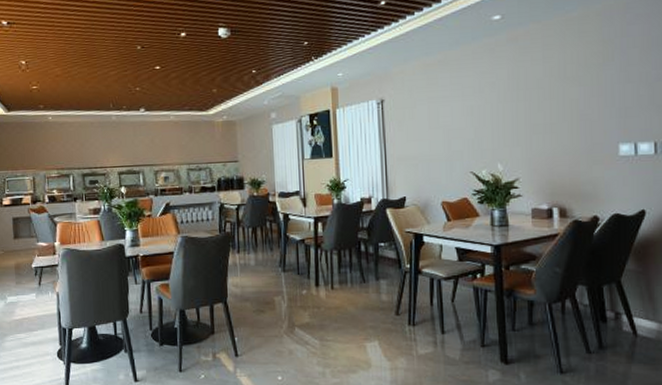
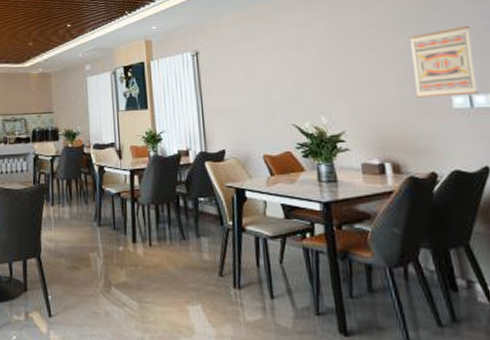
wall art: none [585,76,643,146] -> present [408,26,479,98]

